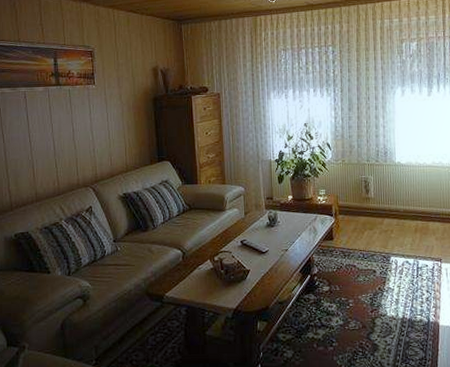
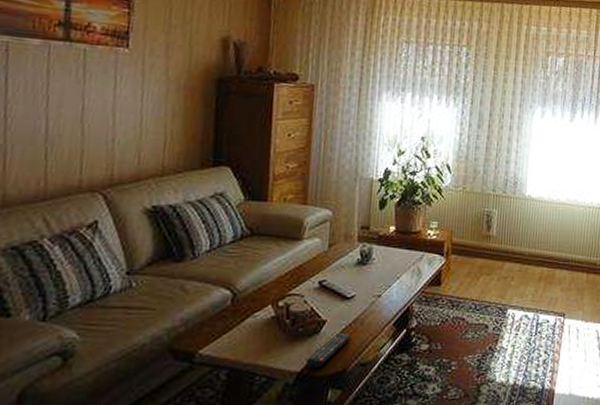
remote control: none [239,279,270,305] -> present [306,333,352,368]

